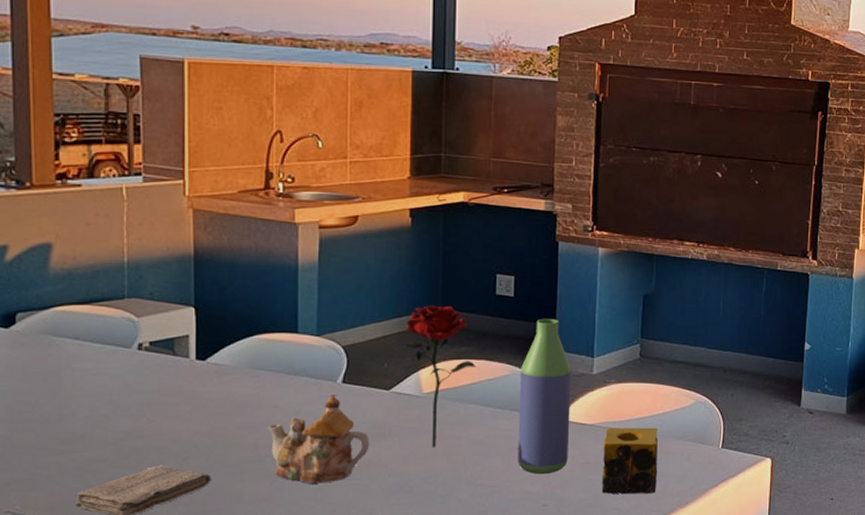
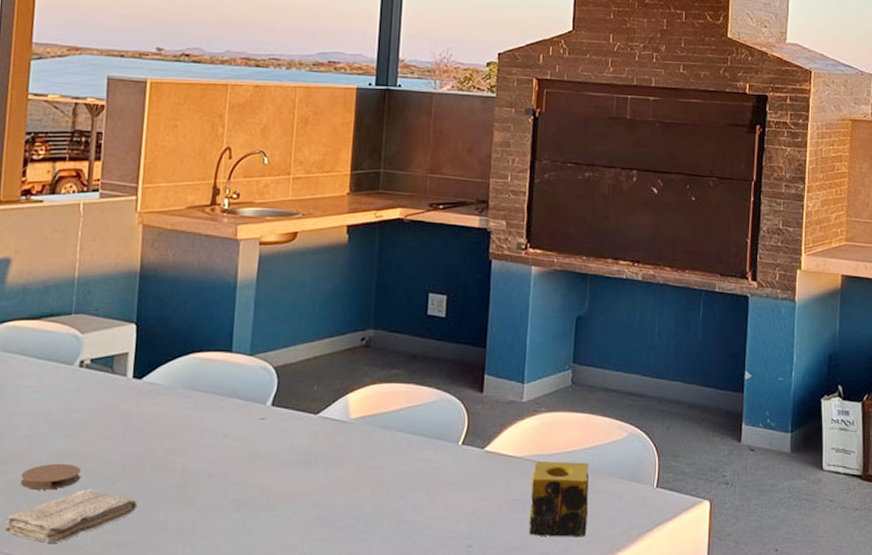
coaster: none [86,441,149,467] -> present [20,463,81,490]
teapot: present [268,395,370,484] -> none [196,418,295,514]
flower: present [403,305,476,448] -> none [333,325,405,479]
bottle: present [518,318,571,475] -> none [442,340,501,512]

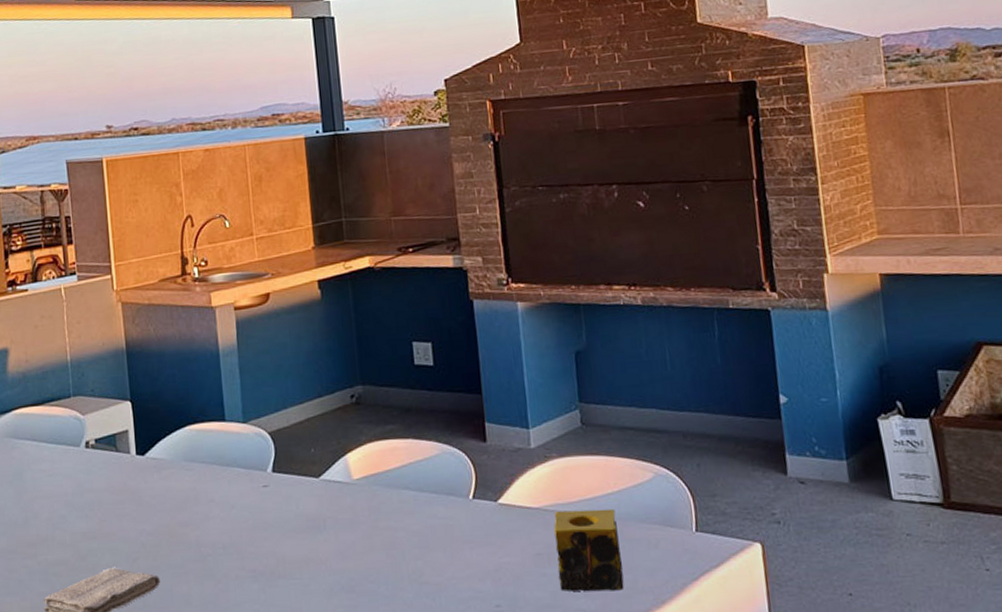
coaster: present [20,463,81,490] -> none [50,543,103,570]

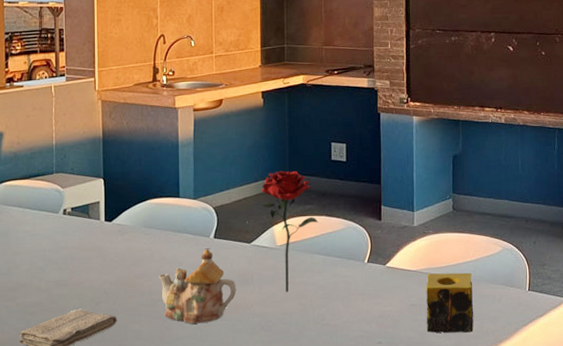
teapot: none [207,485,306,584] -> present [159,248,237,324]
flower: none [326,381,404,541] -> present [260,171,318,293]

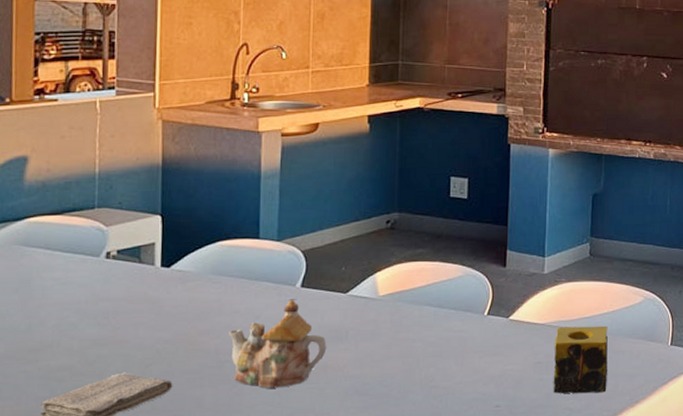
flower: present [260,171,318,293] -> none [360,208,431,351]

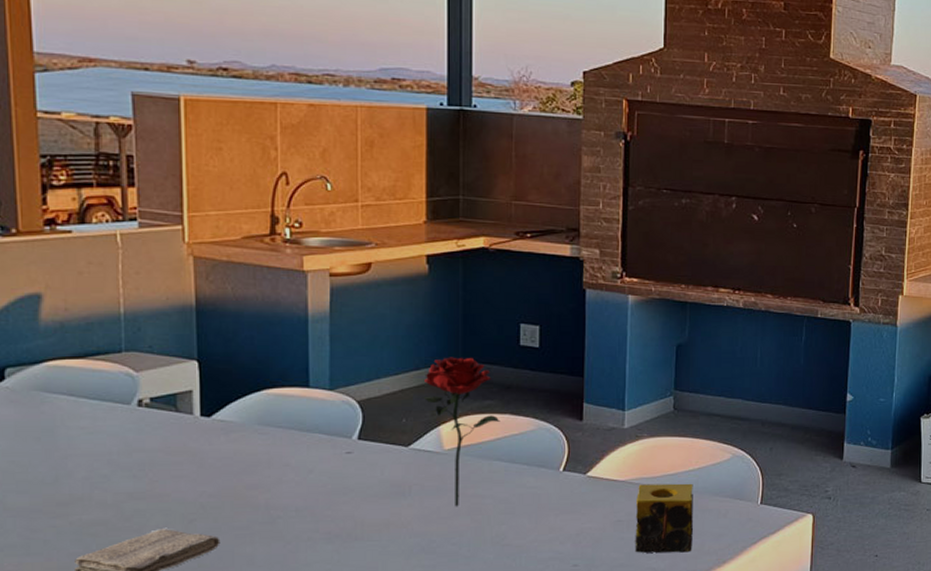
teapot: present [229,299,327,389] -> none [280,452,388,546]
flower: none [360,208,431,351] -> present [422,357,500,507]

